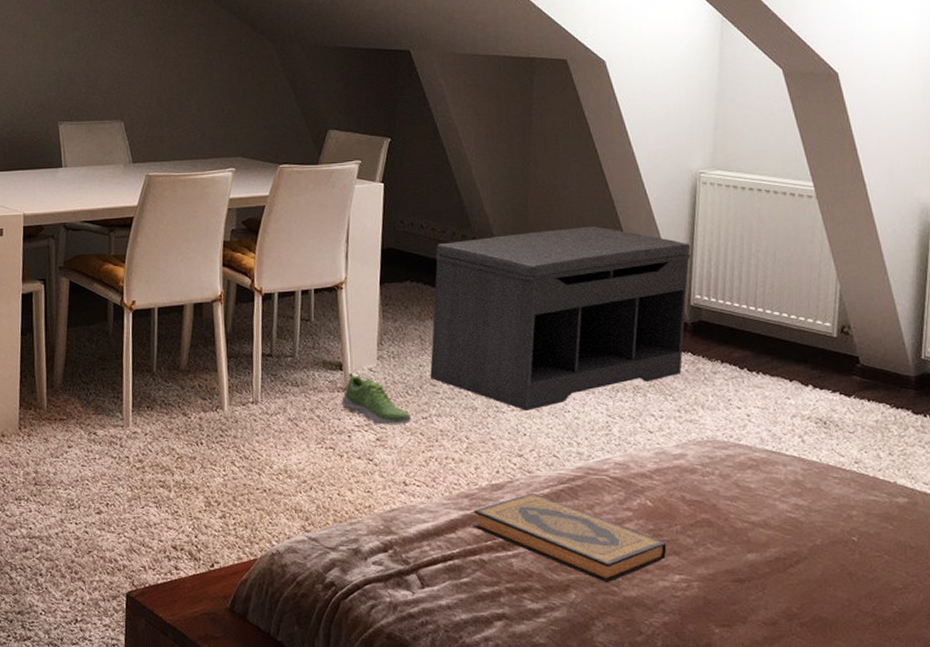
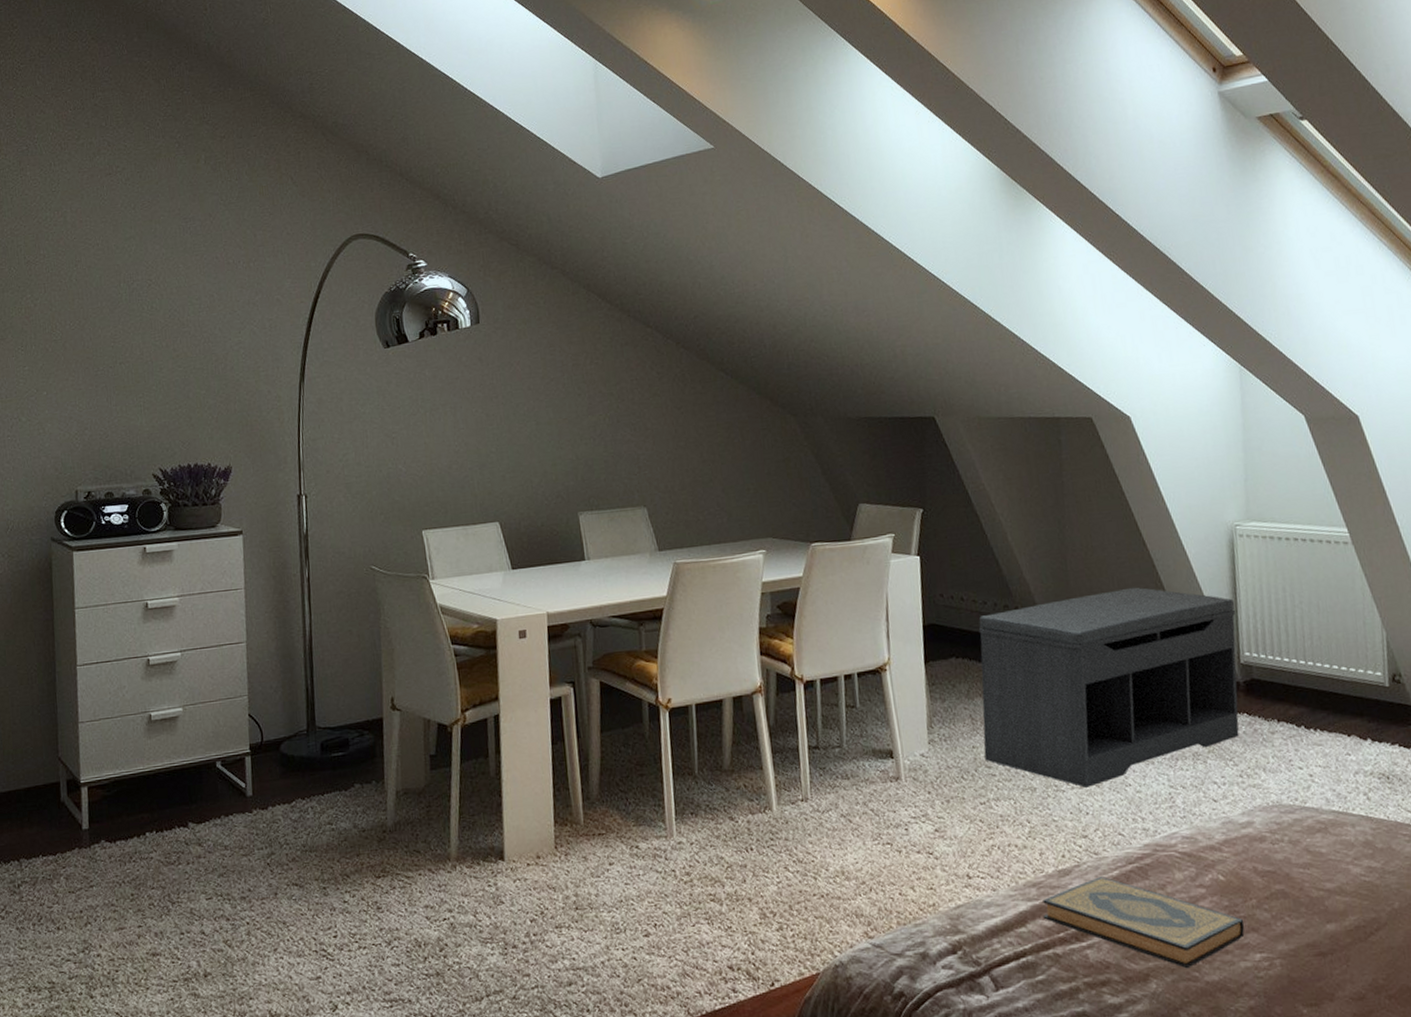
shoe: present [341,373,411,425] -> none [894,760,969,815]

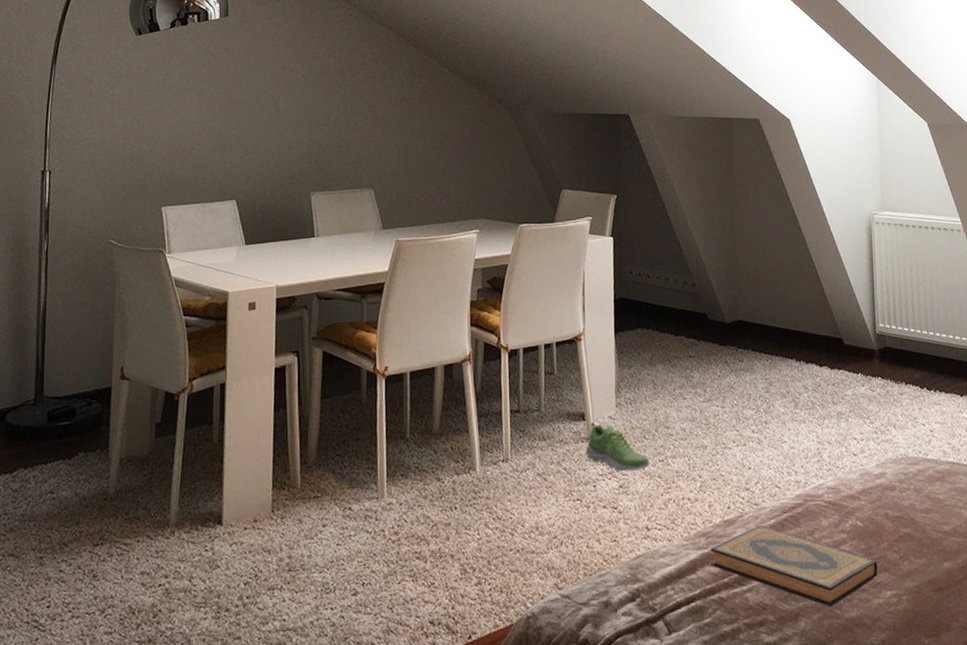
shoe: none [894,760,969,815] -> present [585,422,649,472]
bench: present [978,587,1239,788] -> none [661,266,875,445]

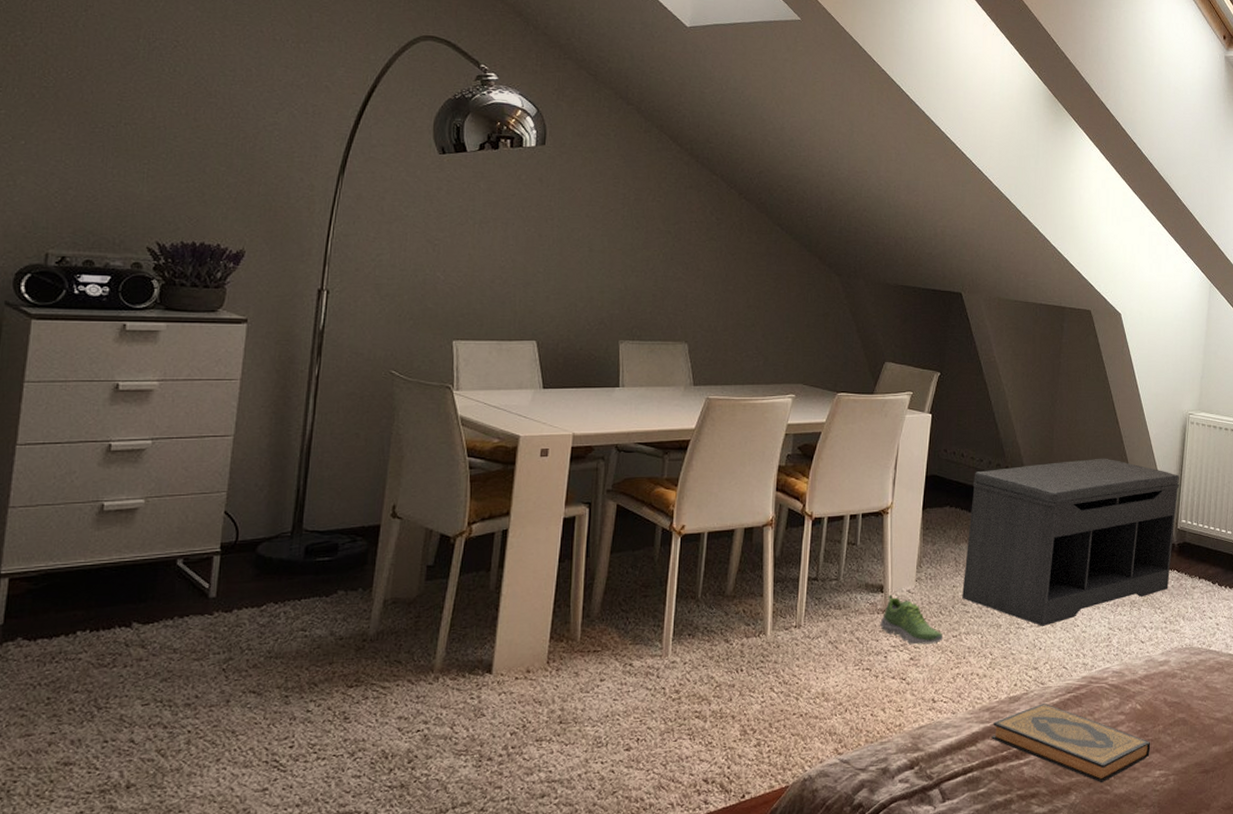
bench: none [661,266,875,445] -> present [962,458,1180,626]

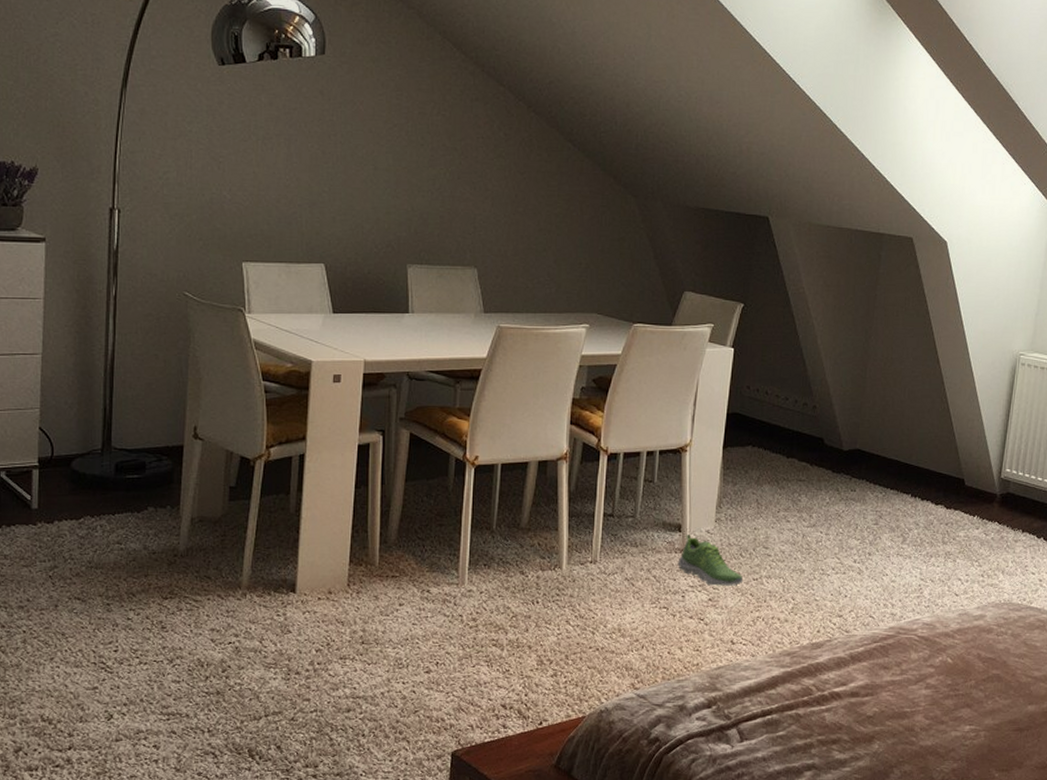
bench: present [962,458,1180,626] -> none [764,400,1006,573]
hardback book: present [992,703,1151,783] -> none [792,652,962,734]

